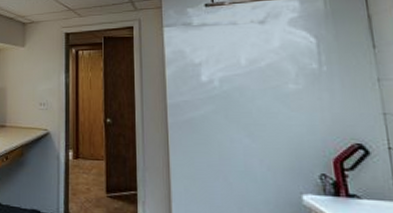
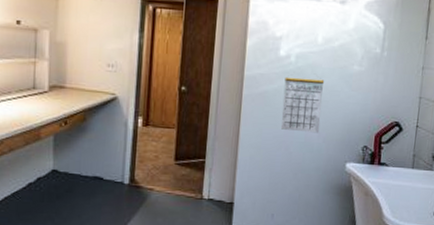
calendar: none [211,102,261,161] -> present [281,77,325,133]

